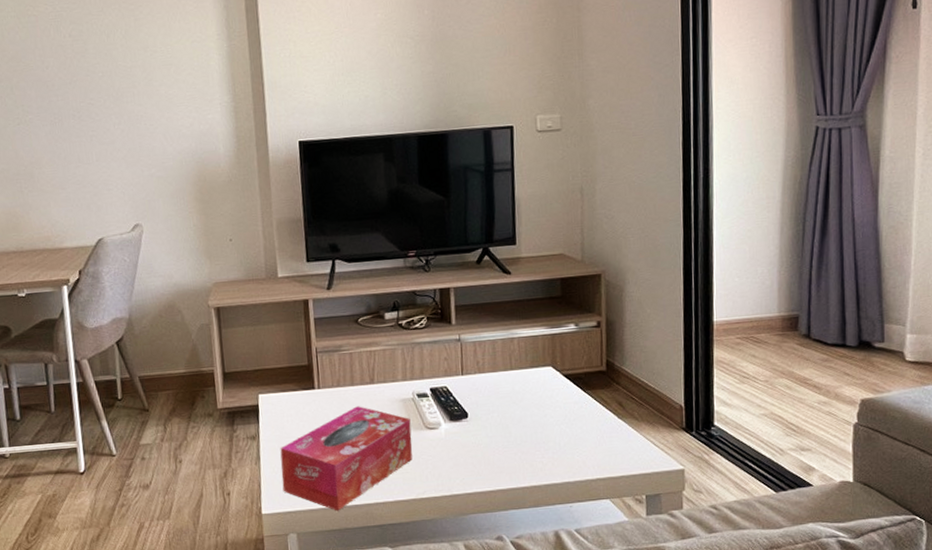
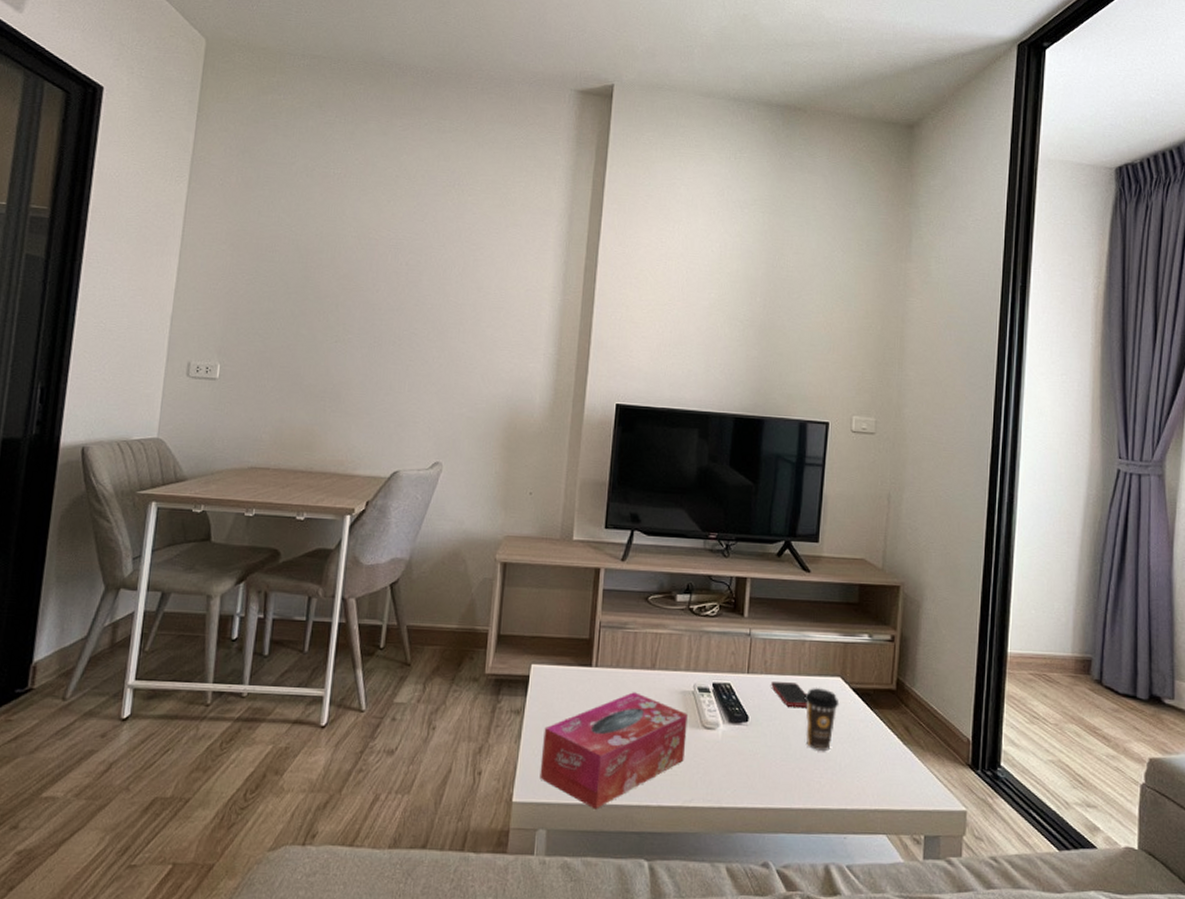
cell phone: none [485,377,523,400] -> present [771,682,808,707]
coffee cup: none [519,378,553,435] -> present [804,687,840,751]

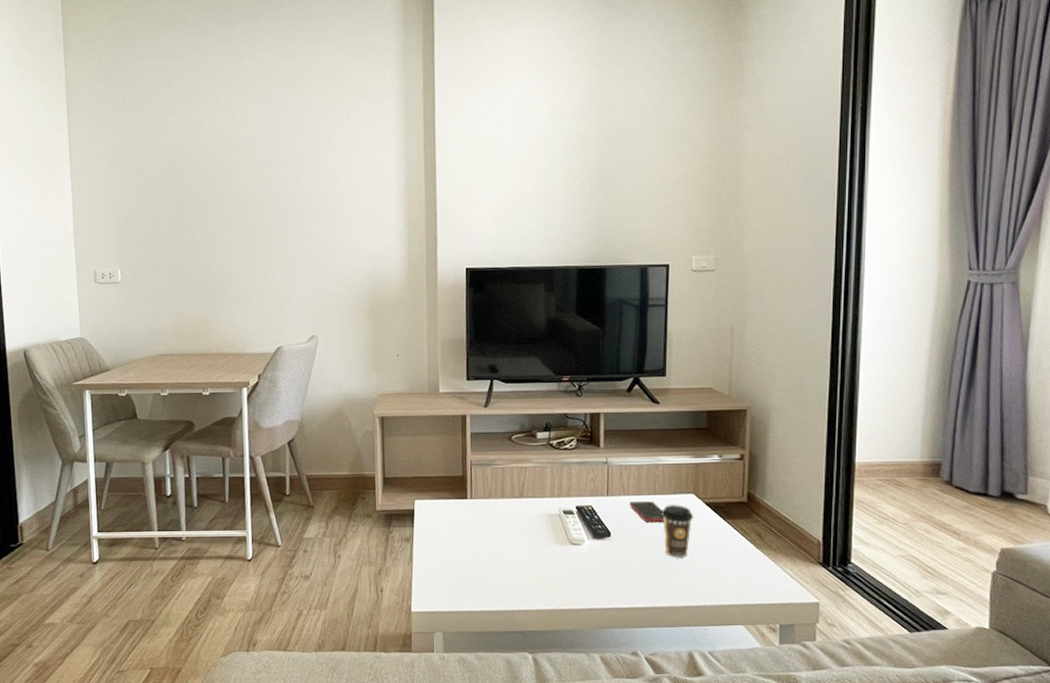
tissue box: present [540,692,688,810] -> none [431,518,556,615]

